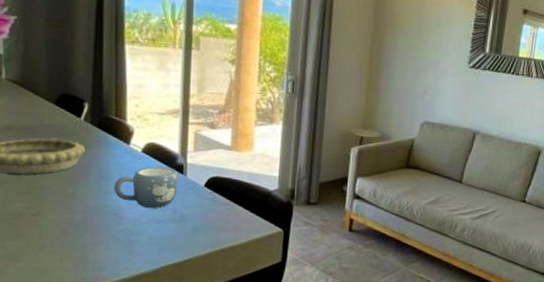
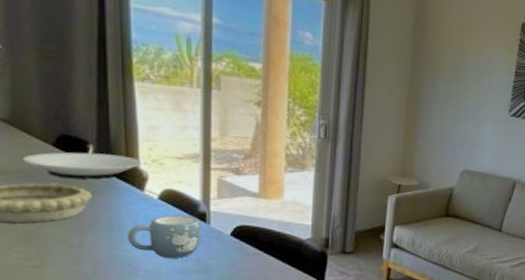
plate: none [29,109,128,134] -> present [23,152,141,179]

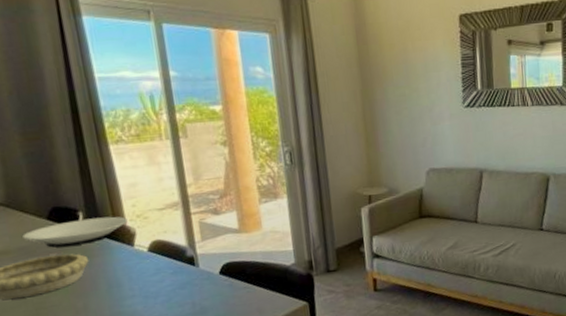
mug: present [128,214,202,258] -> none [125,262,193,307]

